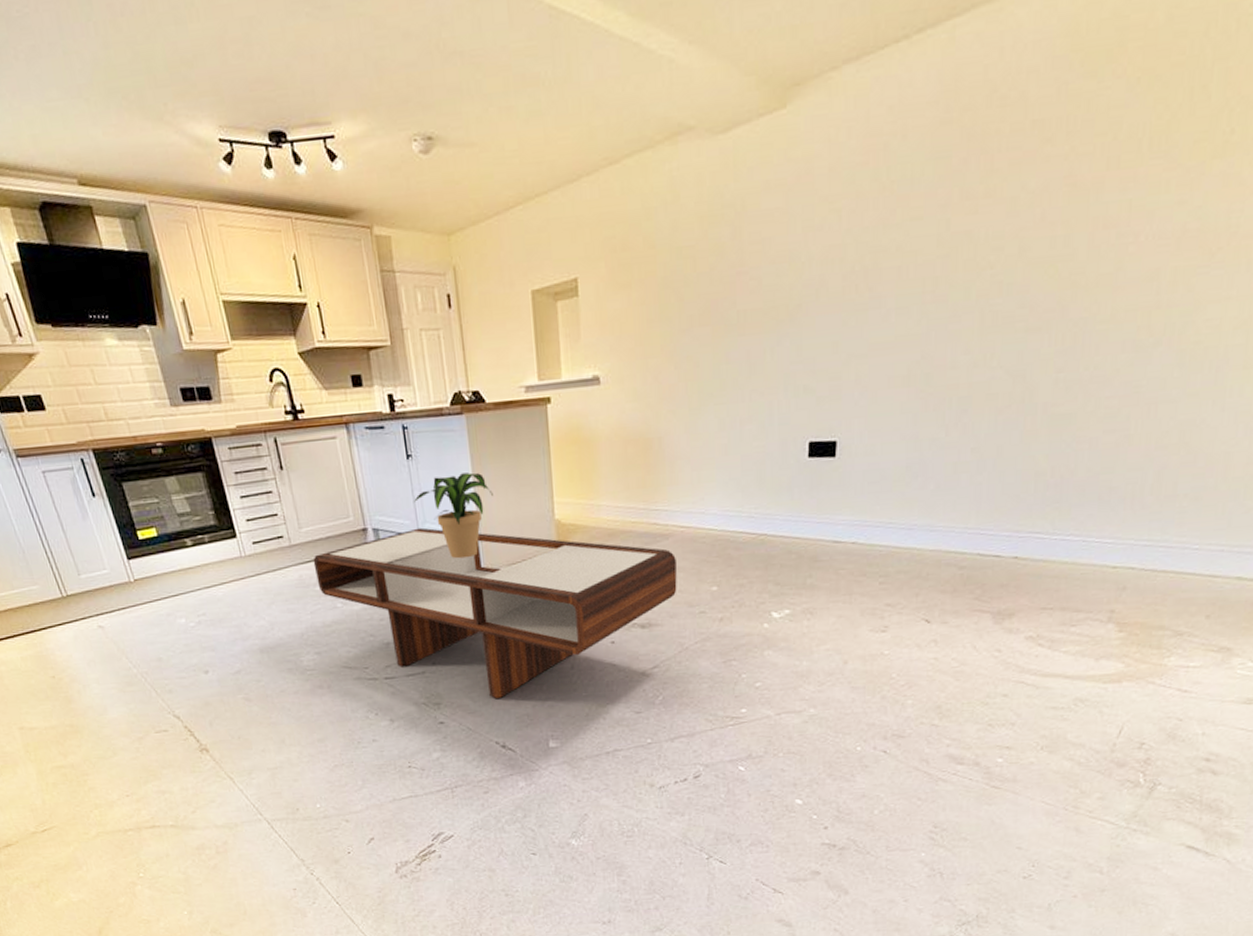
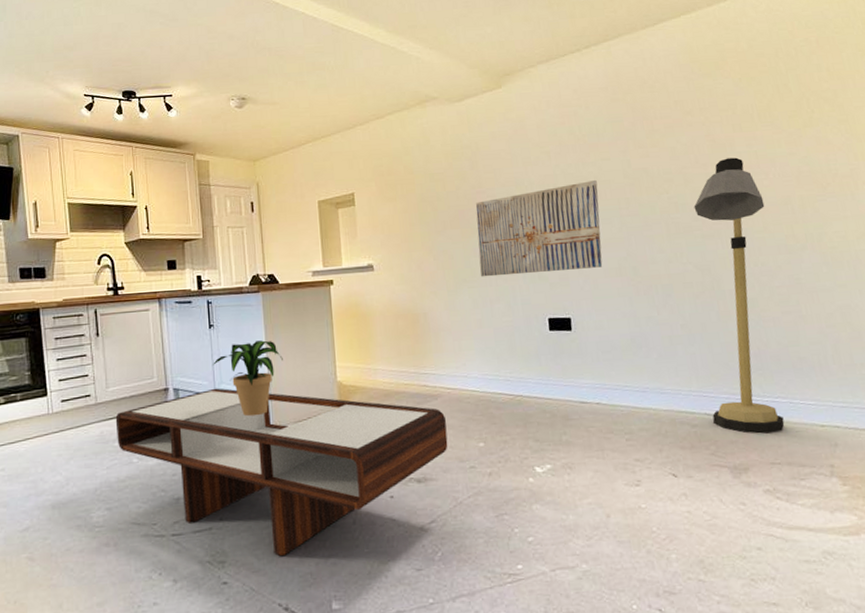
wall art: none [731,251,899,391] -> present [475,180,603,277]
floor lamp: none [986,210,1122,576] -> present [694,157,785,434]

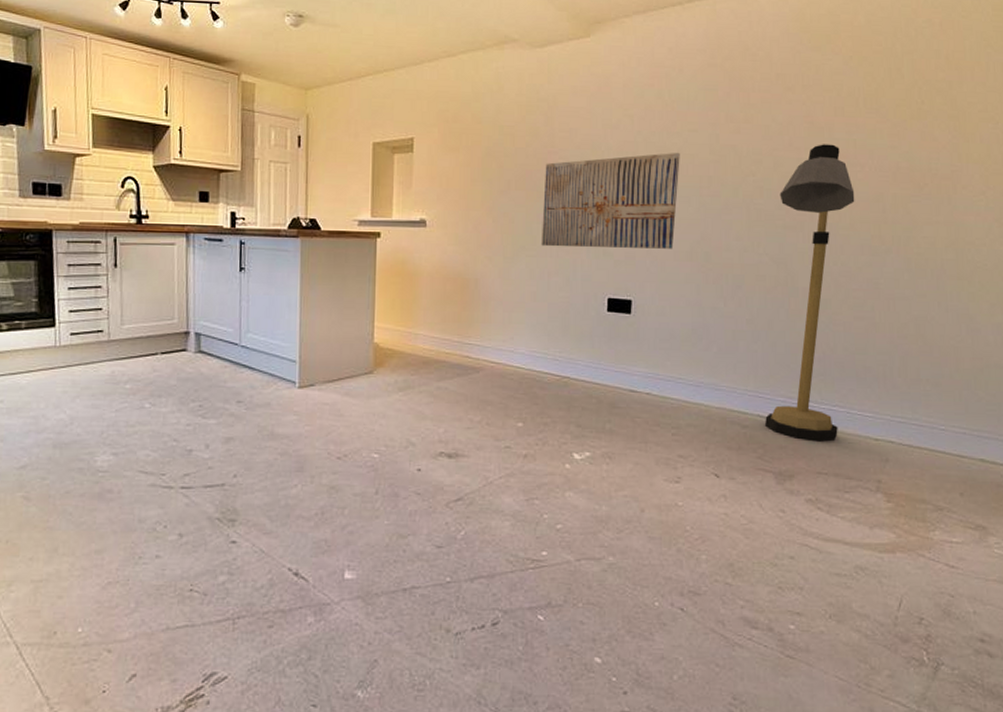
coffee table: present [115,388,448,556] -> none [128,337,485,519]
potted plant: present [213,340,283,417] -> none [240,290,317,371]

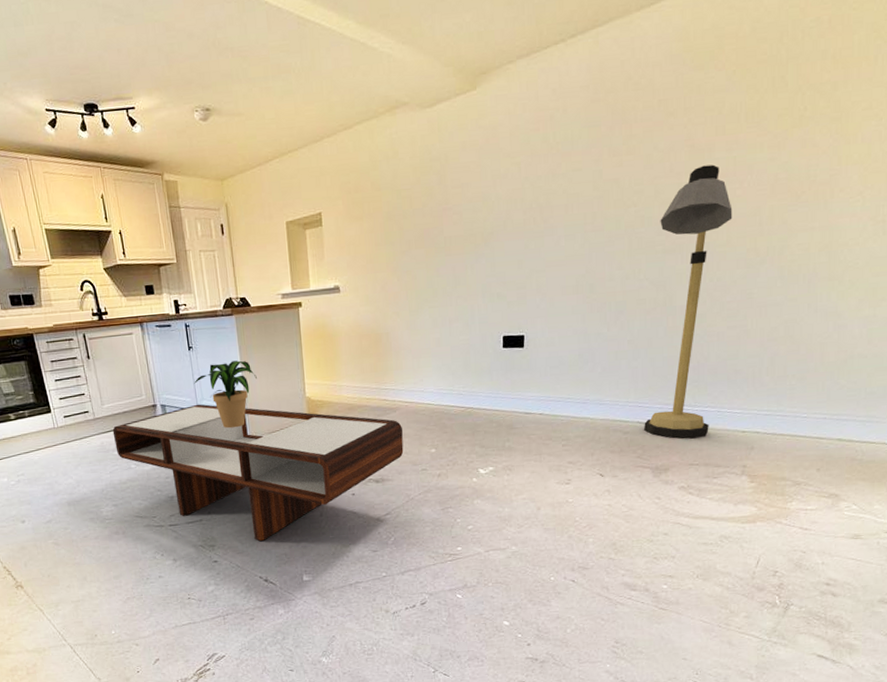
coffee table: none [128,337,485,519] -> present [112,404,404,541]
potted plant: none [240,290,317,371] -> present [194,360,257,429]
wall art: present [541,153,680,249] -> none [441,194,566,297]

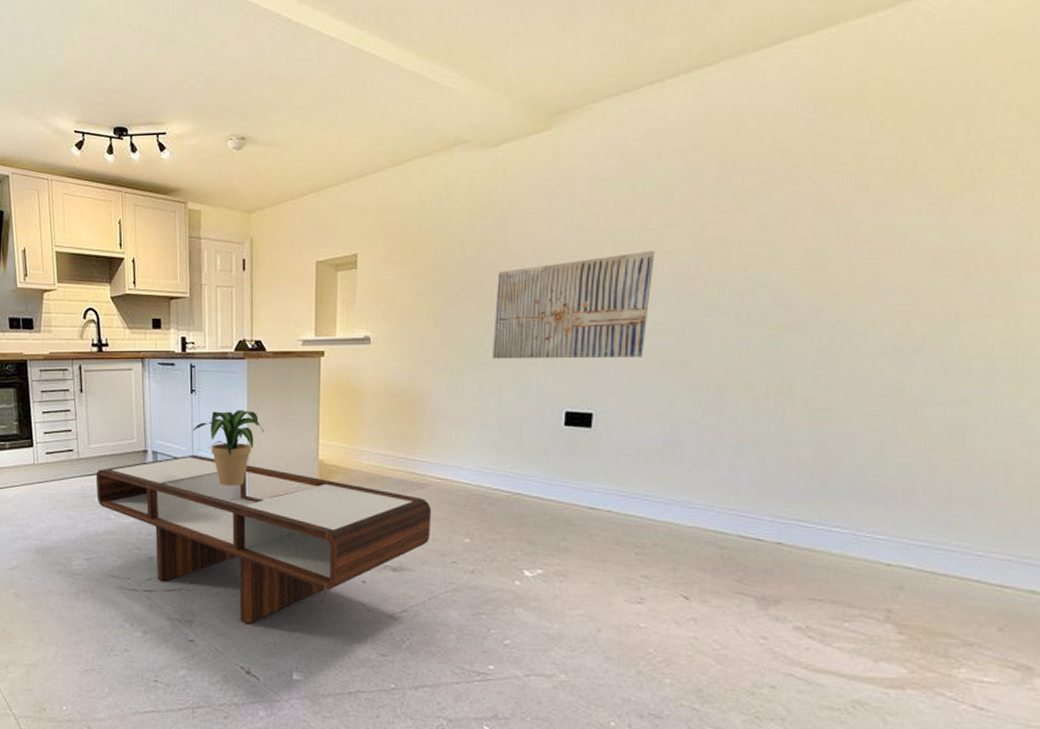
wall art: none [441,194,566,297] -> present [491,251,655,360]
floor lamp: present [644,164,733,439] -> none [747,228,877,566]

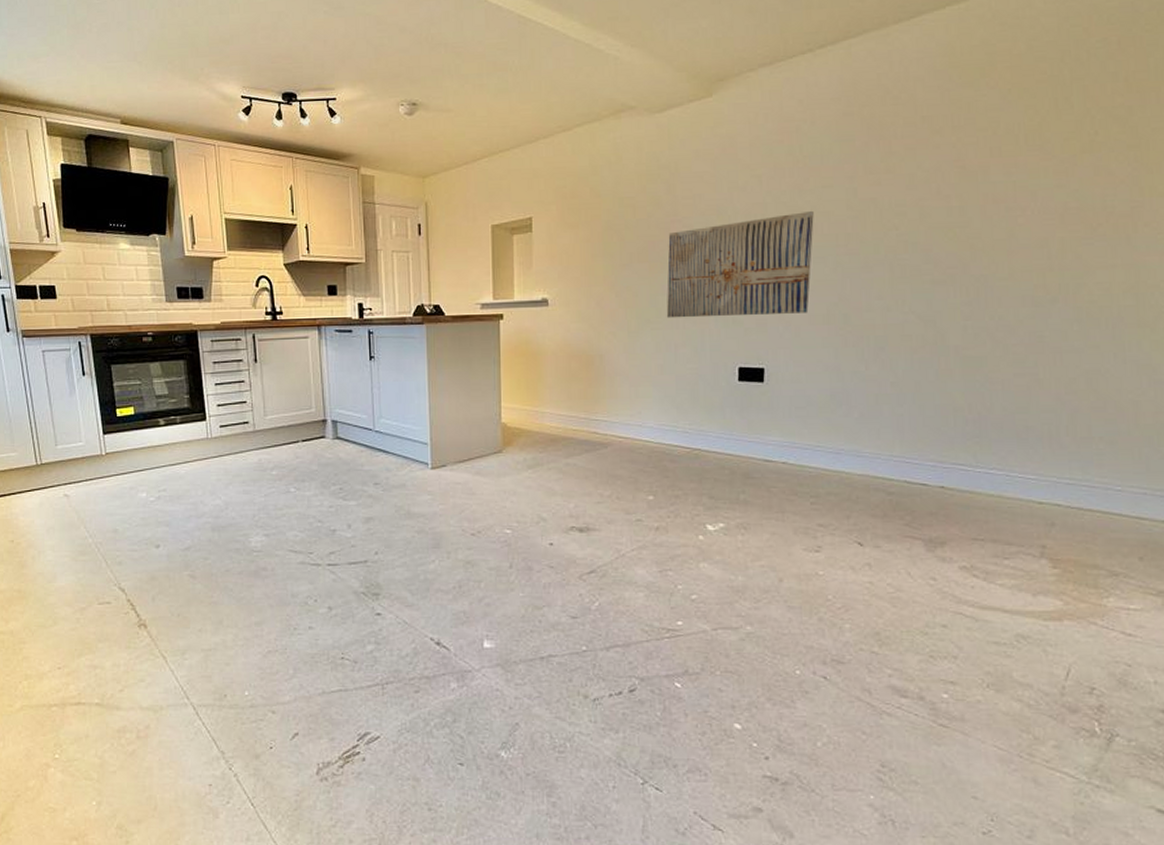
coffee table: present [95,454,431,623] -> none [273,422,615,592]
potted plant: present [192,410,264,487] -> none [373,375,445,454]

